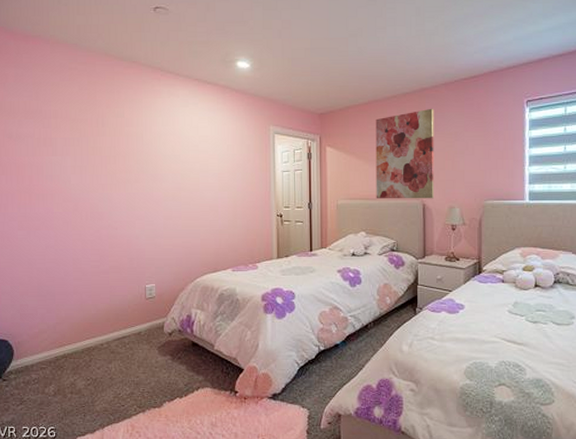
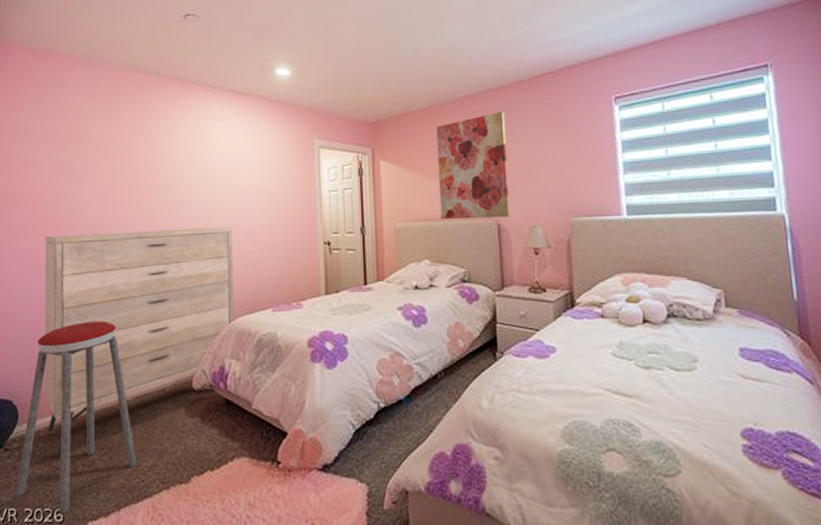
music stool: none [13,275,117,431] -> present [15,320,137,514]
dresser: none [32,199,200,388] -> present [44,227,235,459]

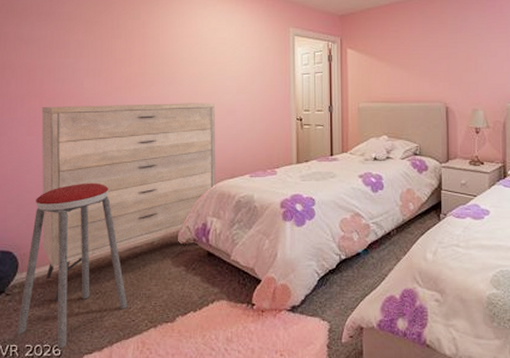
wall art: present [436,111,511,220] -> none [397,9,458,102]

